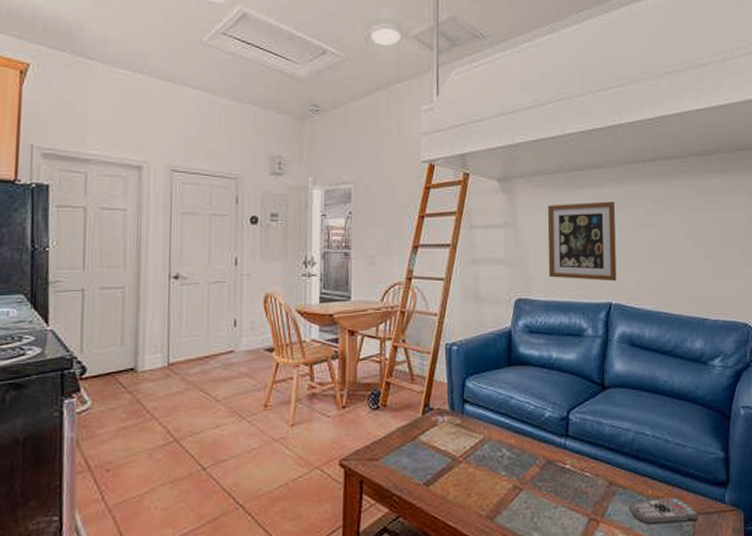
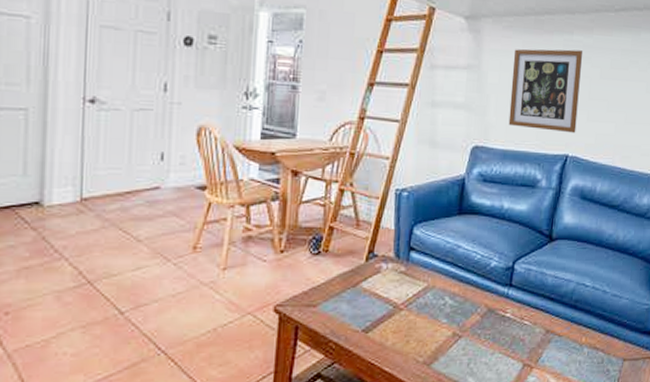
remote control: present [629,497,699,525] -> none [562,344,626,371]

